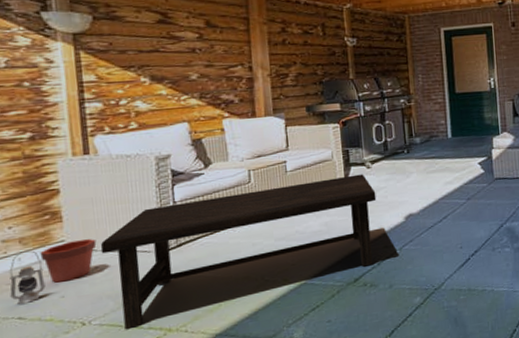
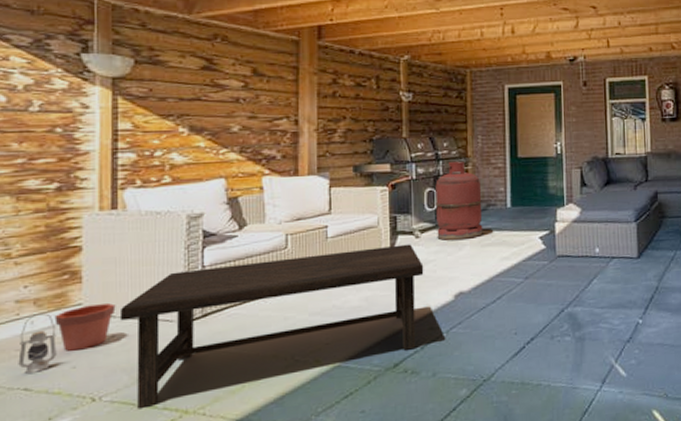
propane tank: none [382,98,428,170] -> present [435,161,483,241]

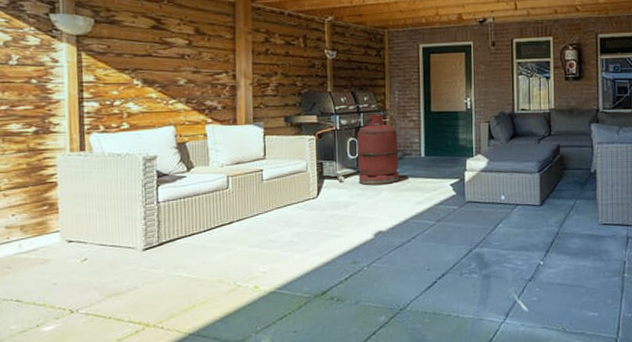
lantern: present [18,313,57,373] -> none [10,238,41,287]
flowerpot: present [54,302,116,351] -> none [37,230,87,270]
coffee table: present [119,244,424,409] -> none [90,187,347,321]

